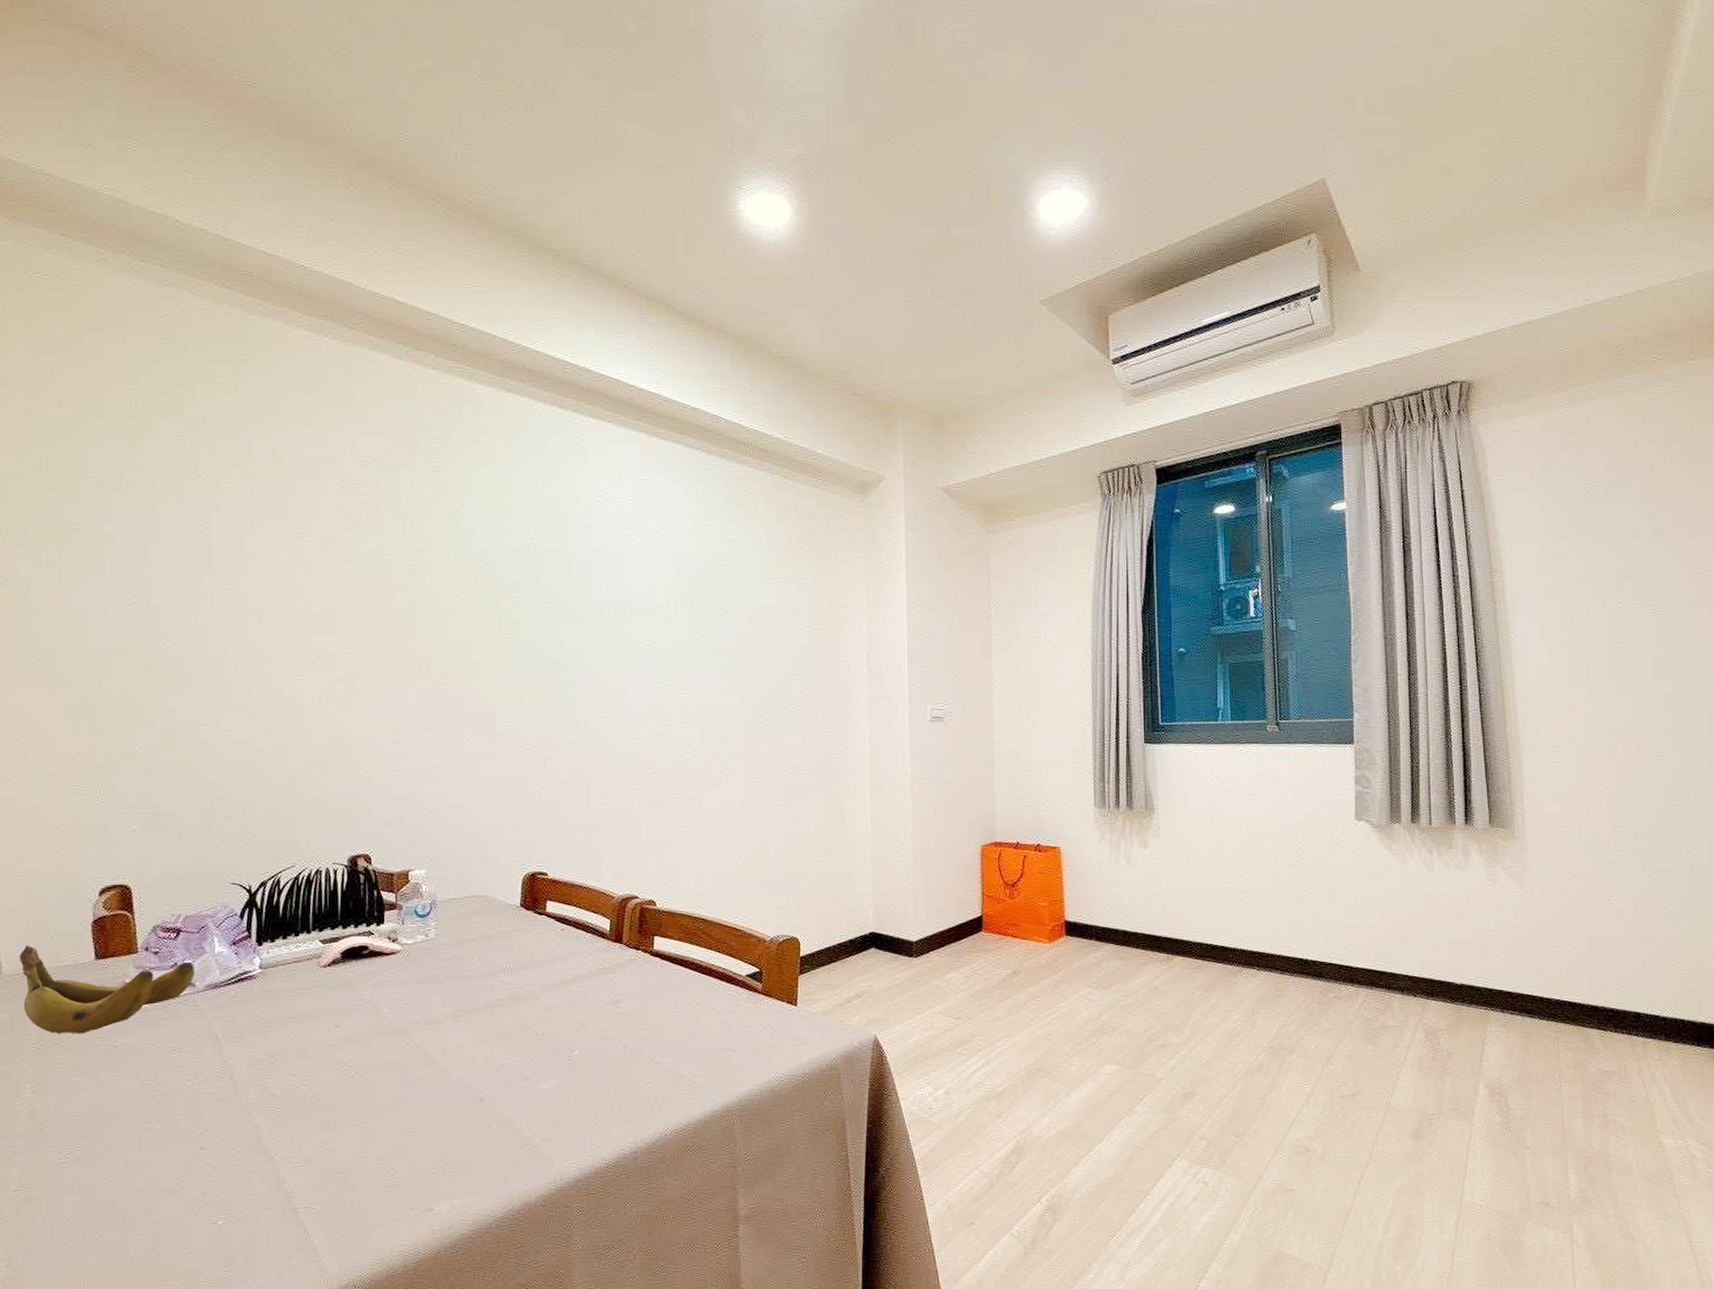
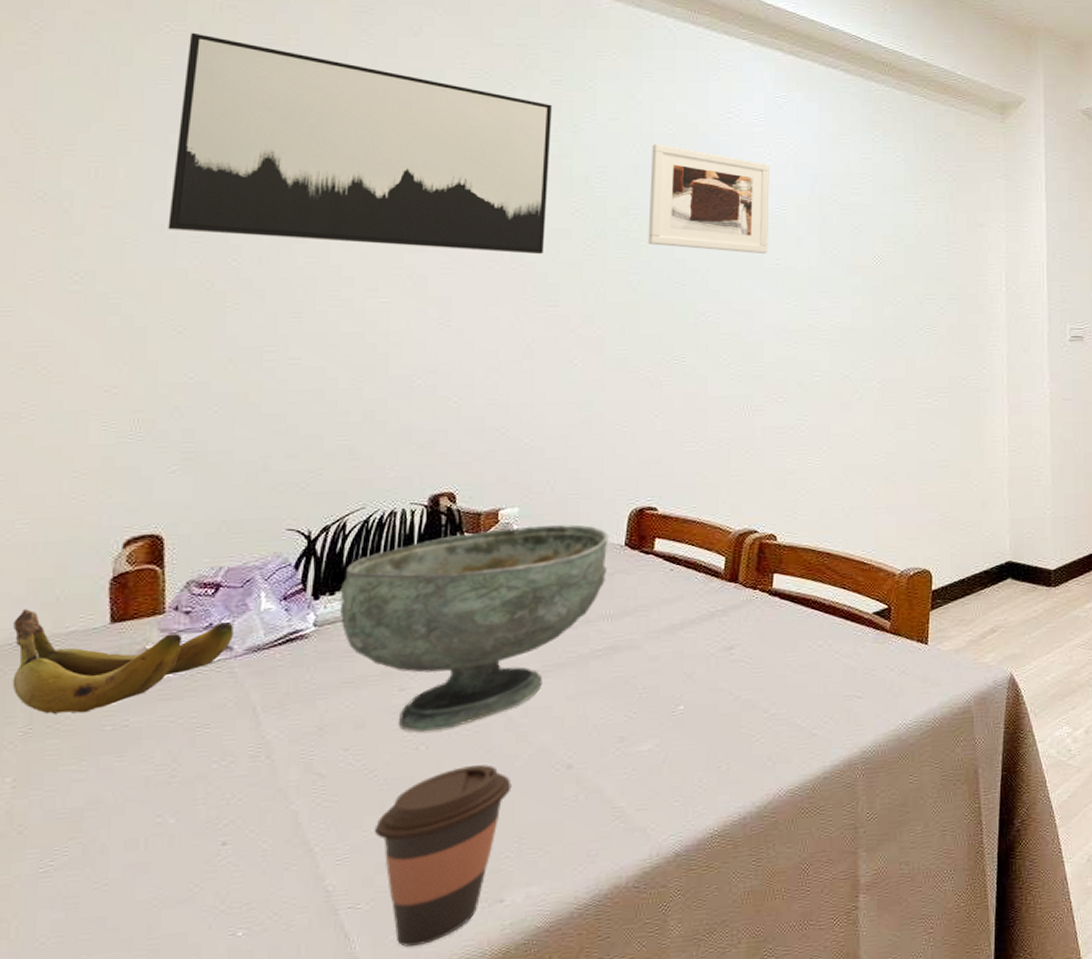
wall art: none [109,427,435,636] -> present [168,32,552,255]
decorative bowl: none [279,886,506,1064] -> present [340,524,609,733]
coffee cup: none [322,1094,434,1242] -> present [374,764,512,947]
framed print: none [527,527,639,635] -> present [648,143,770,254]

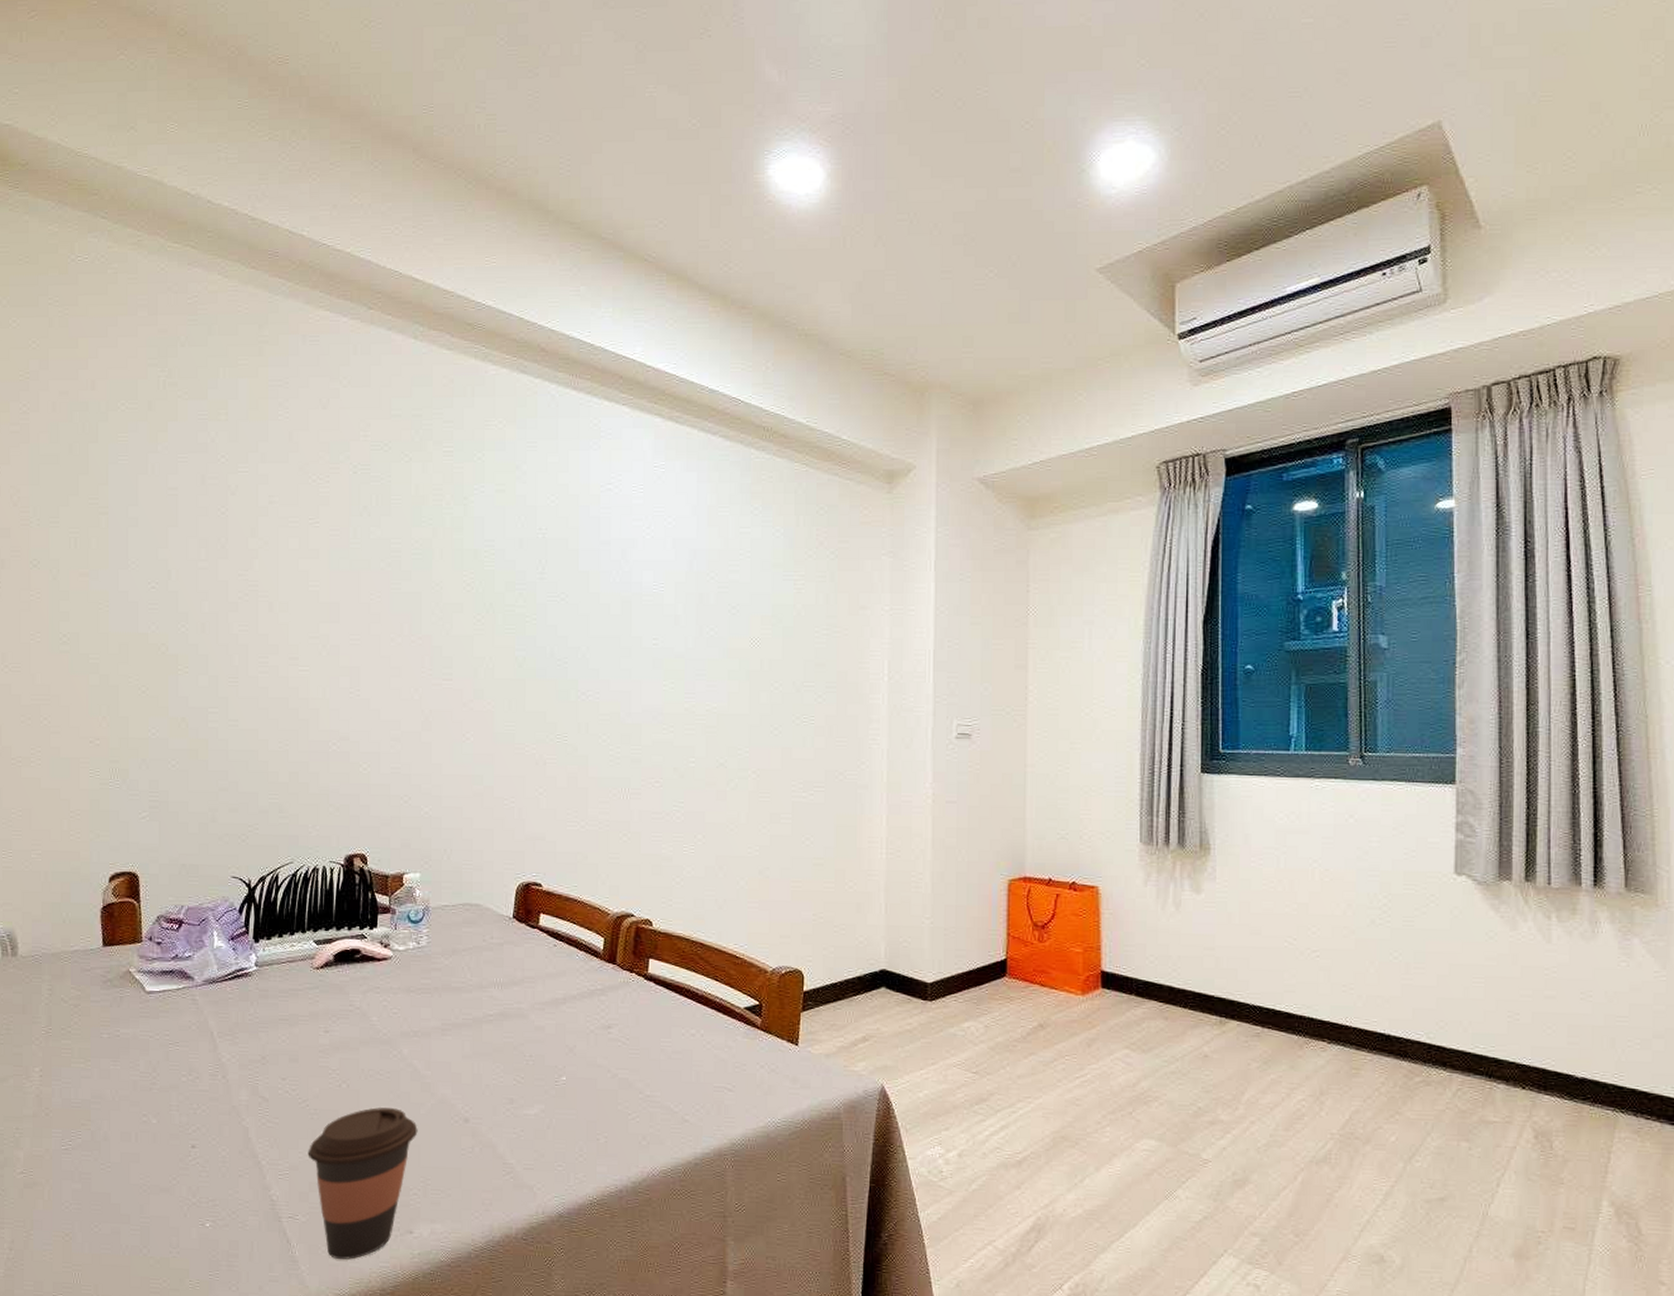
banana: present [12,609,233,714] -> none [34,928,194,1021]
wall art: present [168,32,552,255] -> none [131,410,444,628]
decorative bowl: present [340,524,609,733] -> none [275,891,499,1072]
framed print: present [648,143,770,254] -> none [532,516,648,634]

